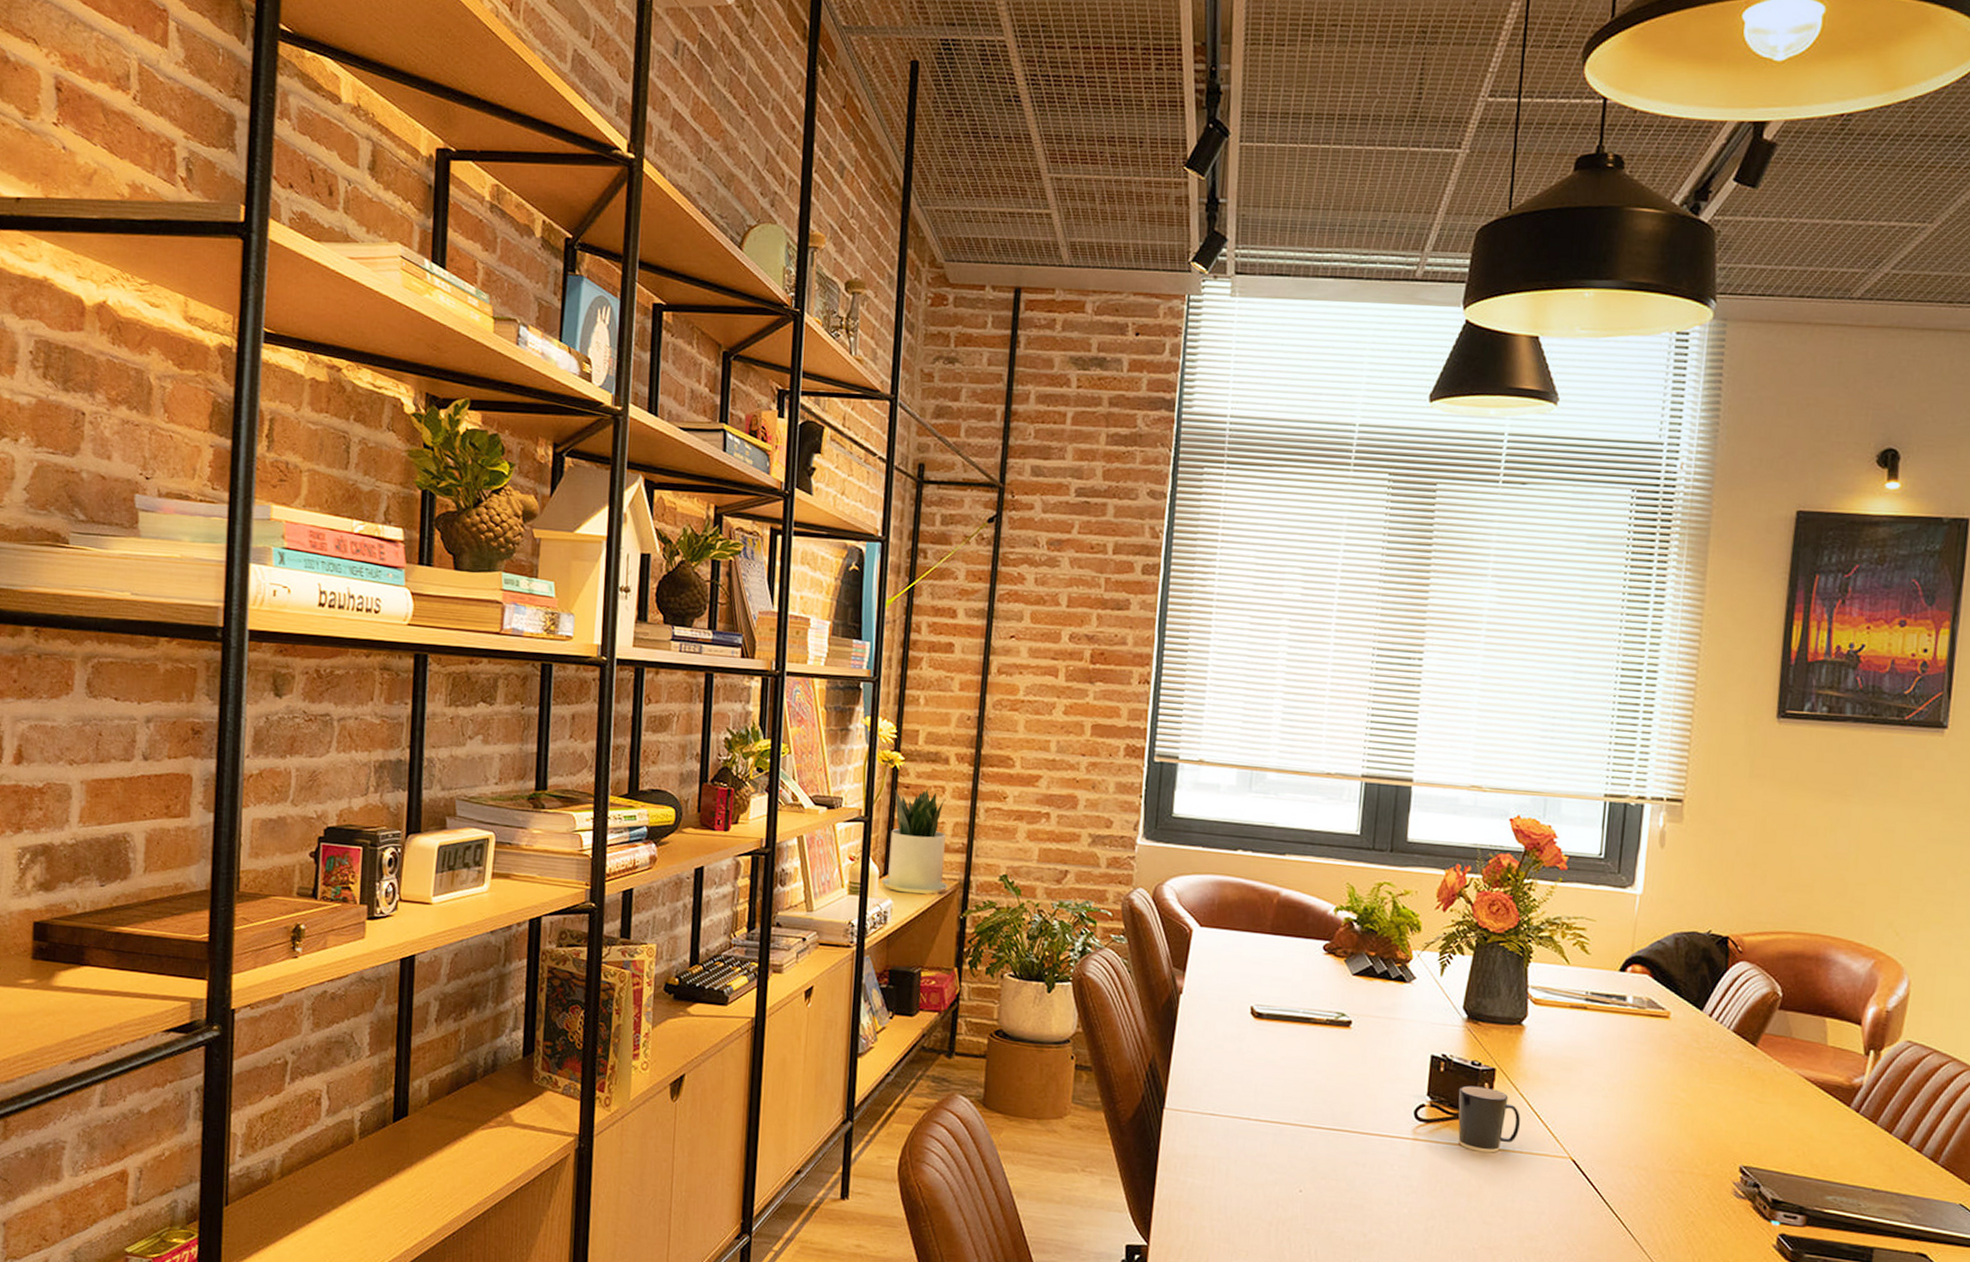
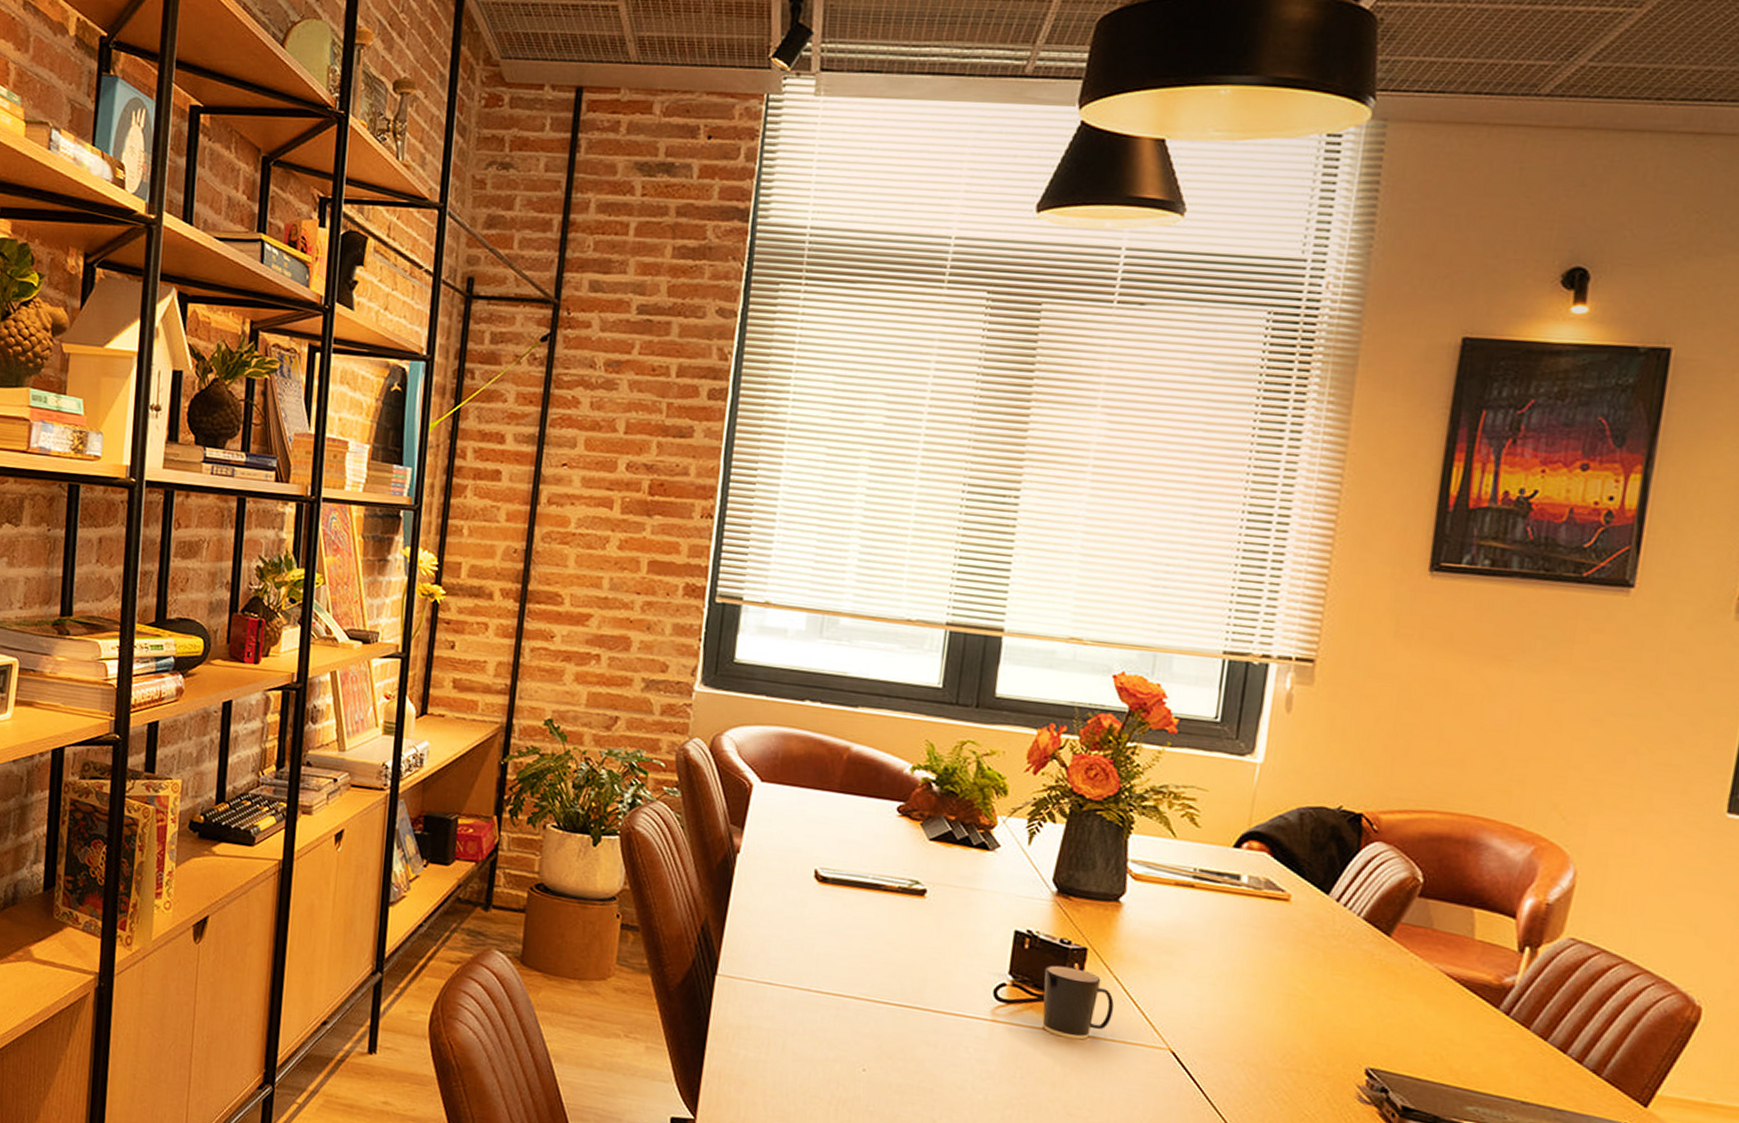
planter: present [881,789,948,895] -> none [418,625,489,737]

